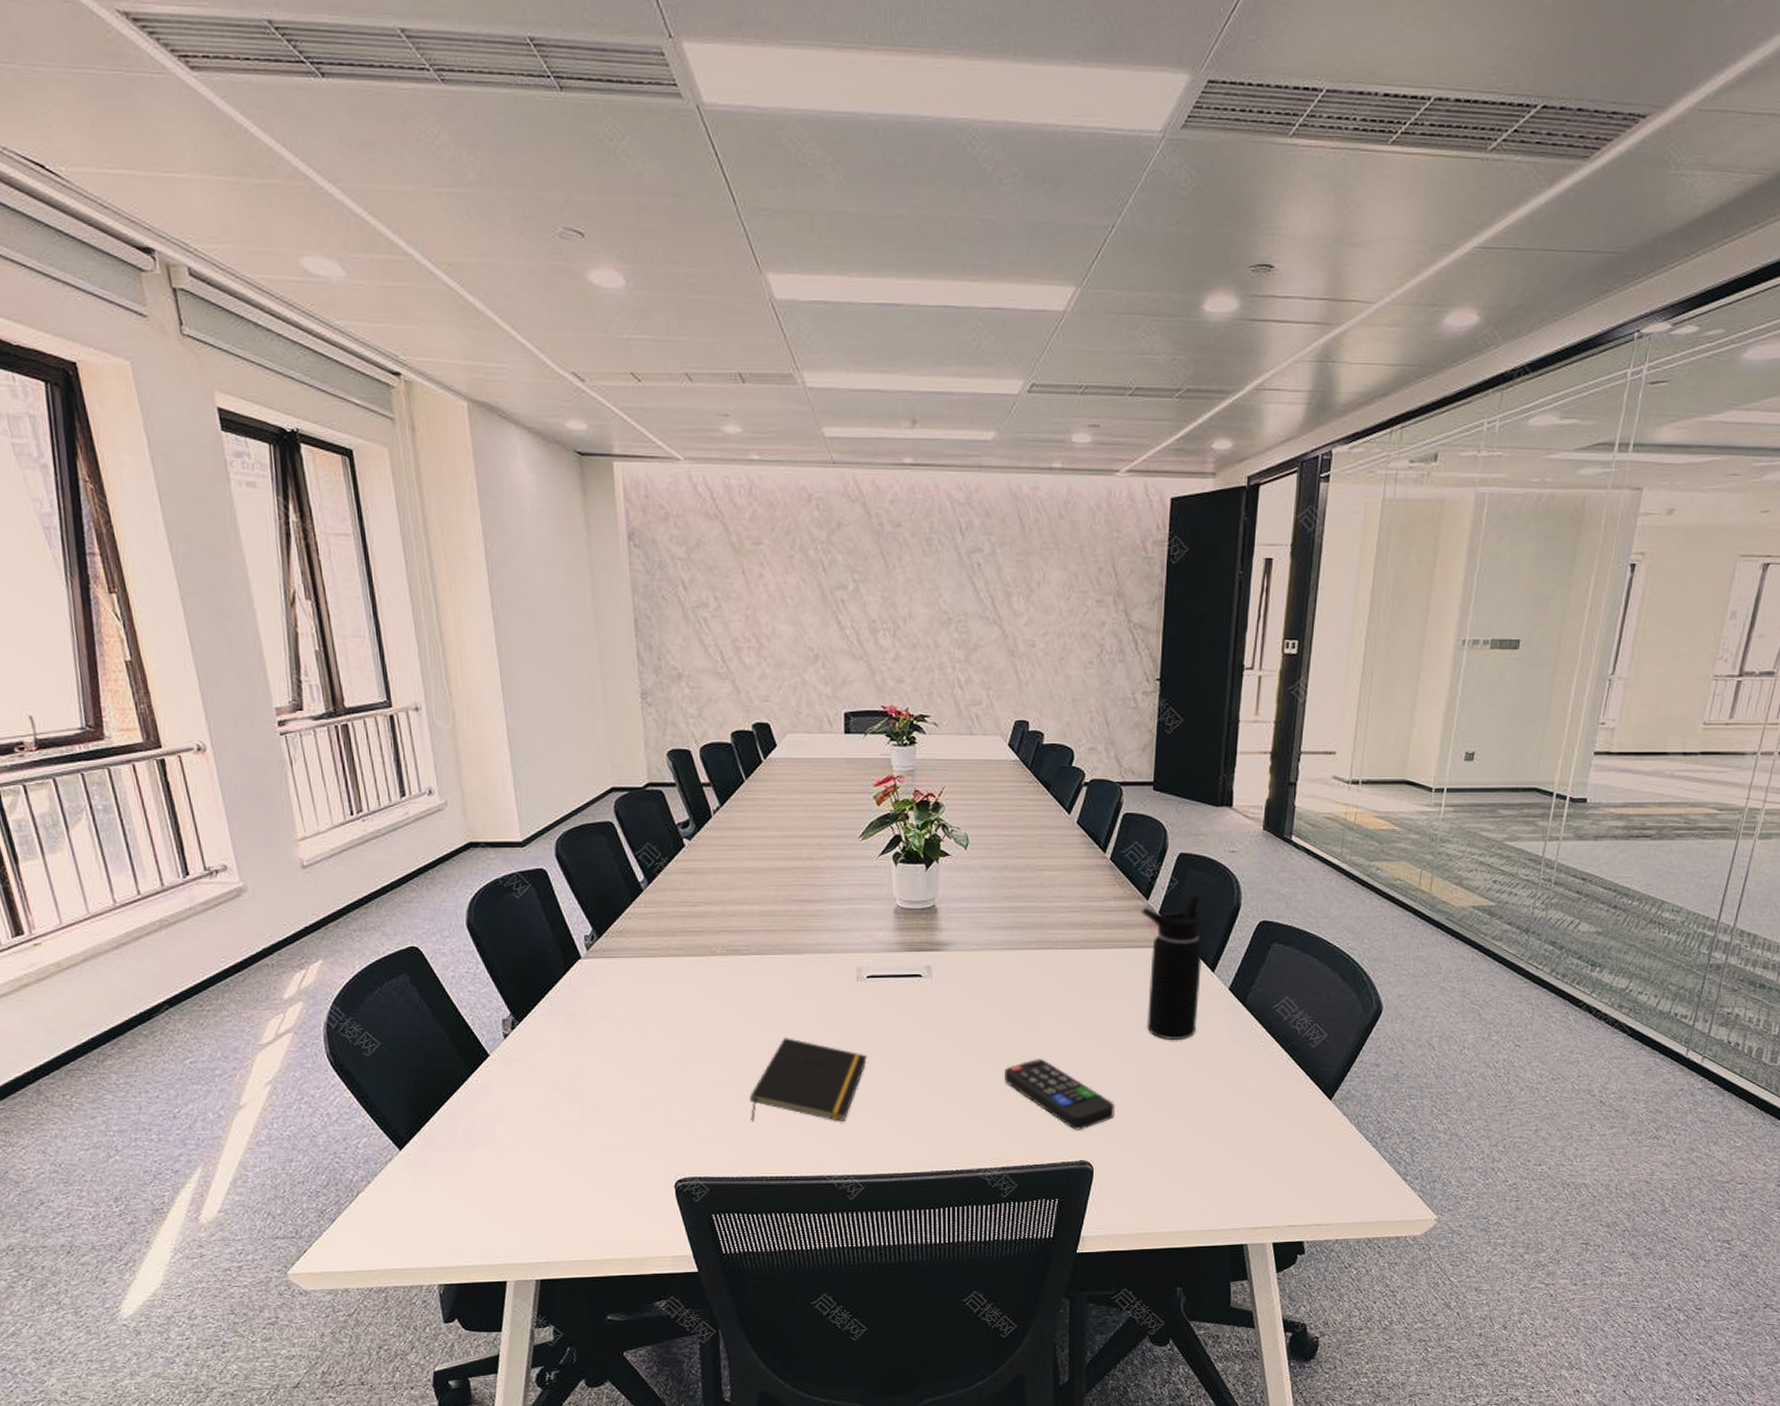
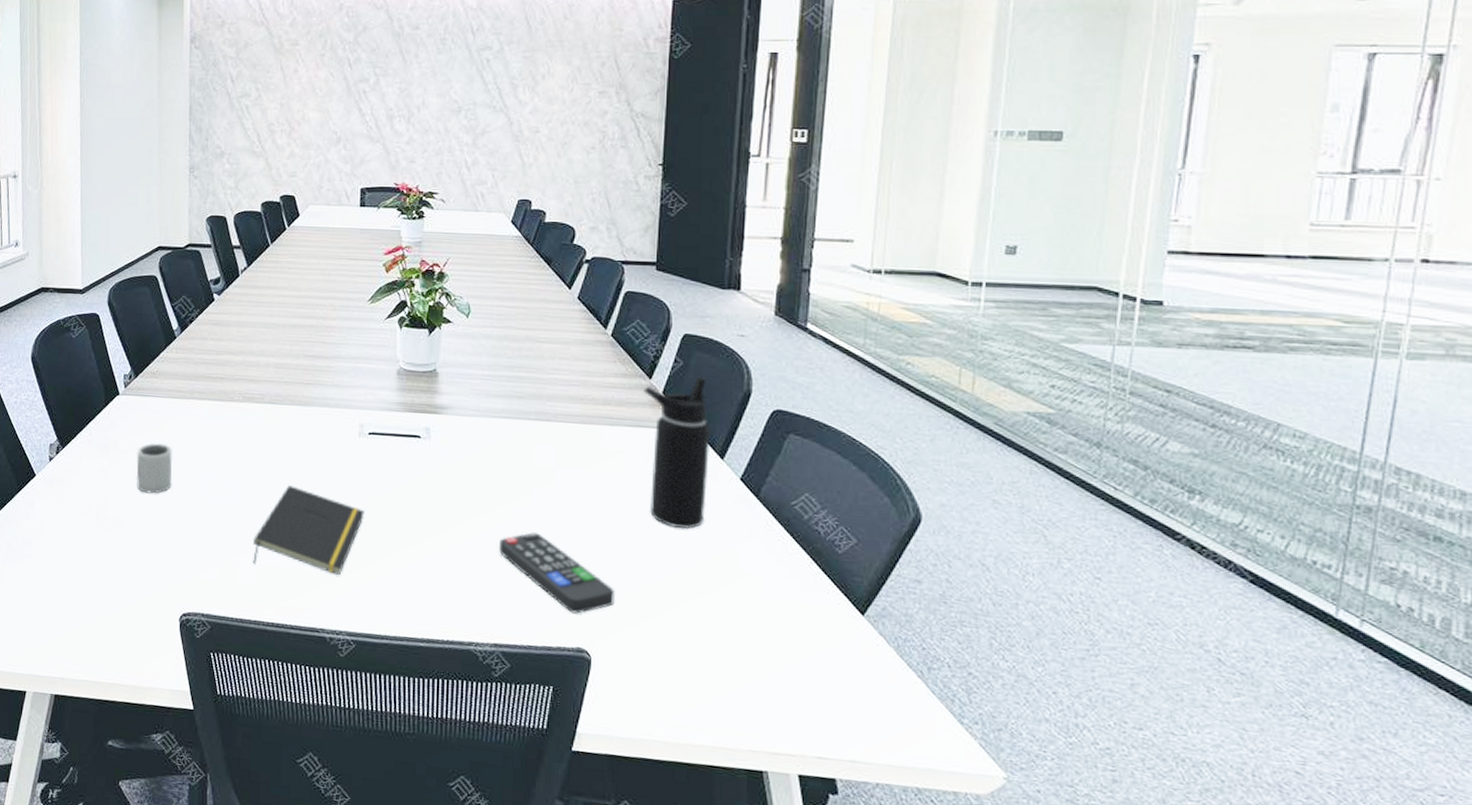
cup: none [609,1007,653,1062] -> present [136,443,172,494]

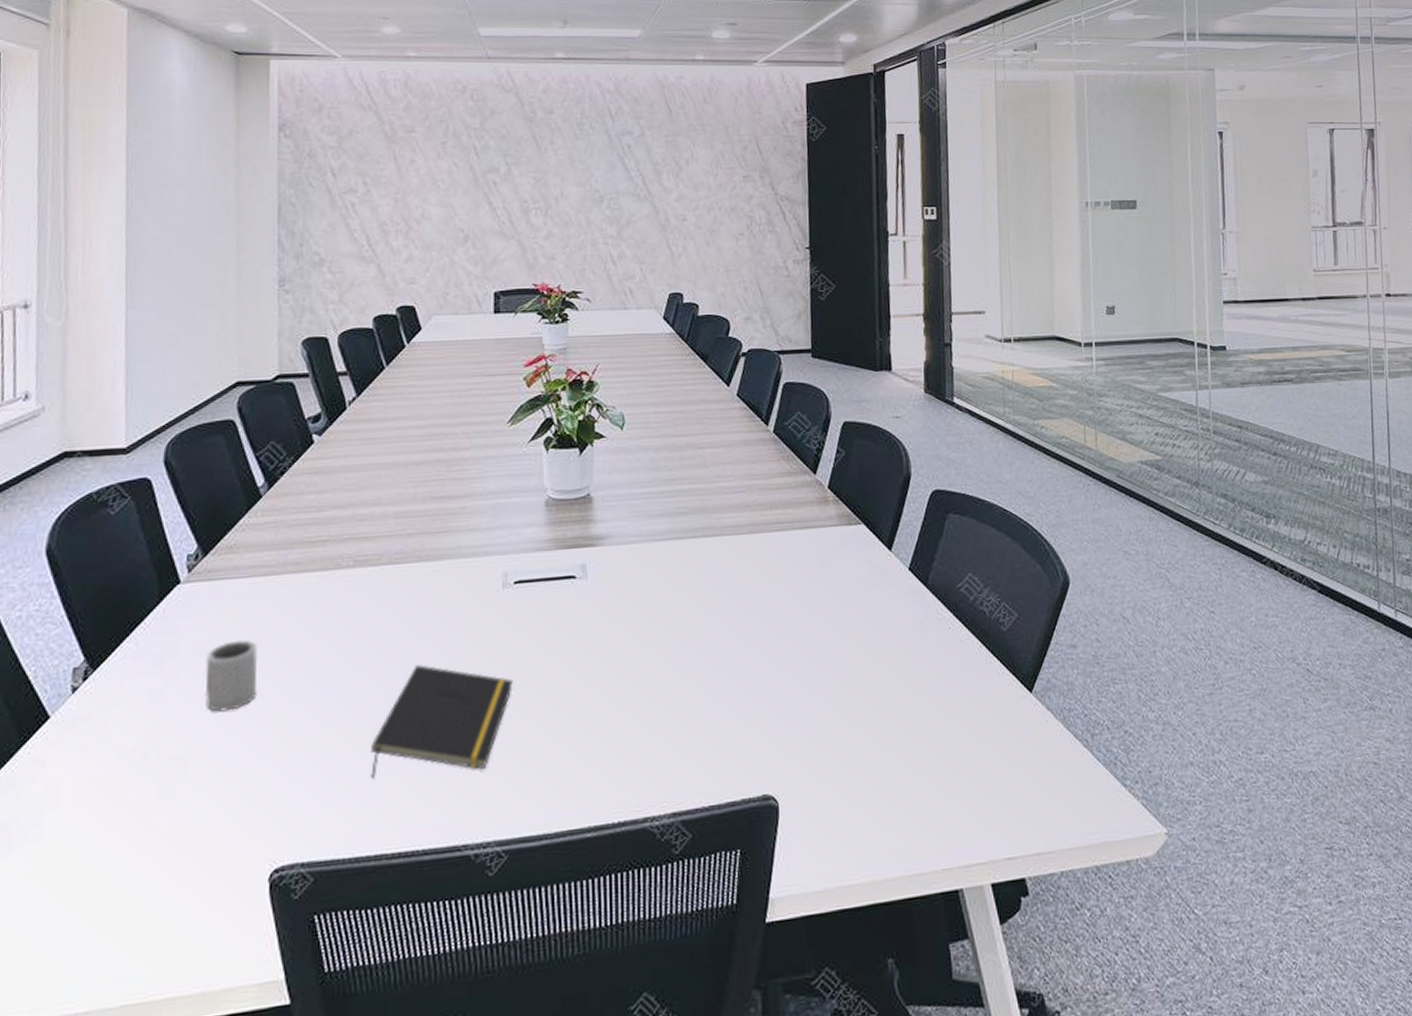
remote control: present [499,532,615,614] -> none [671,668,798,756]
water bottle: present [643,376,710,529] -> none [809,464,880,634]

